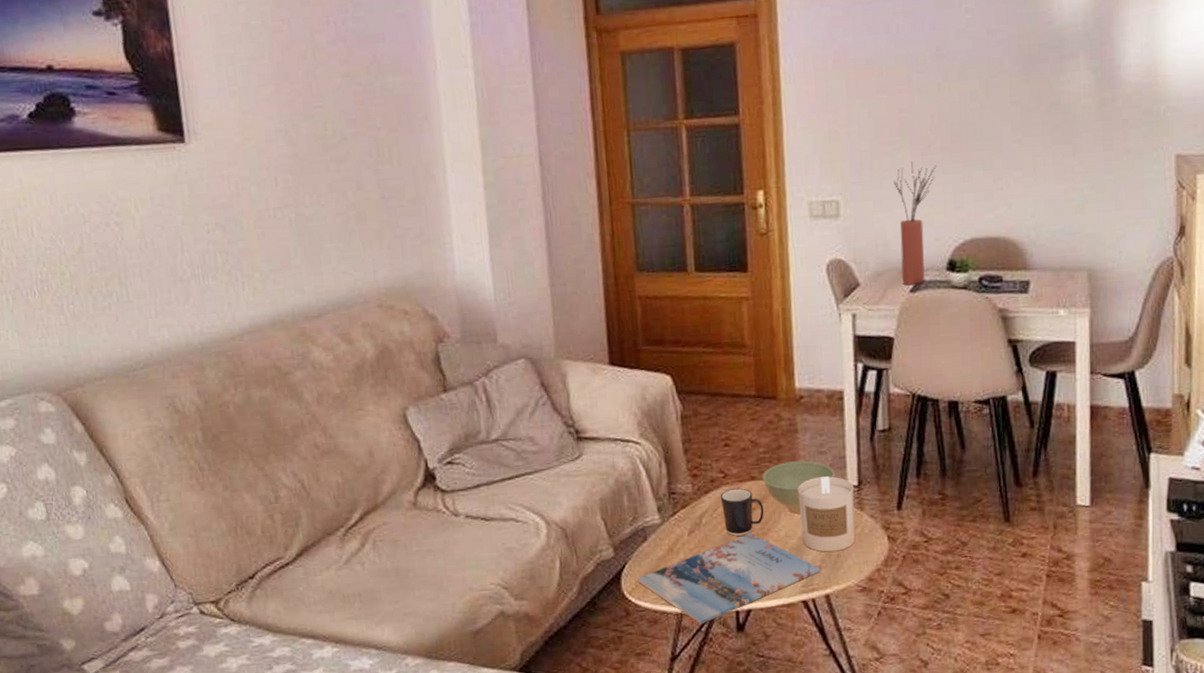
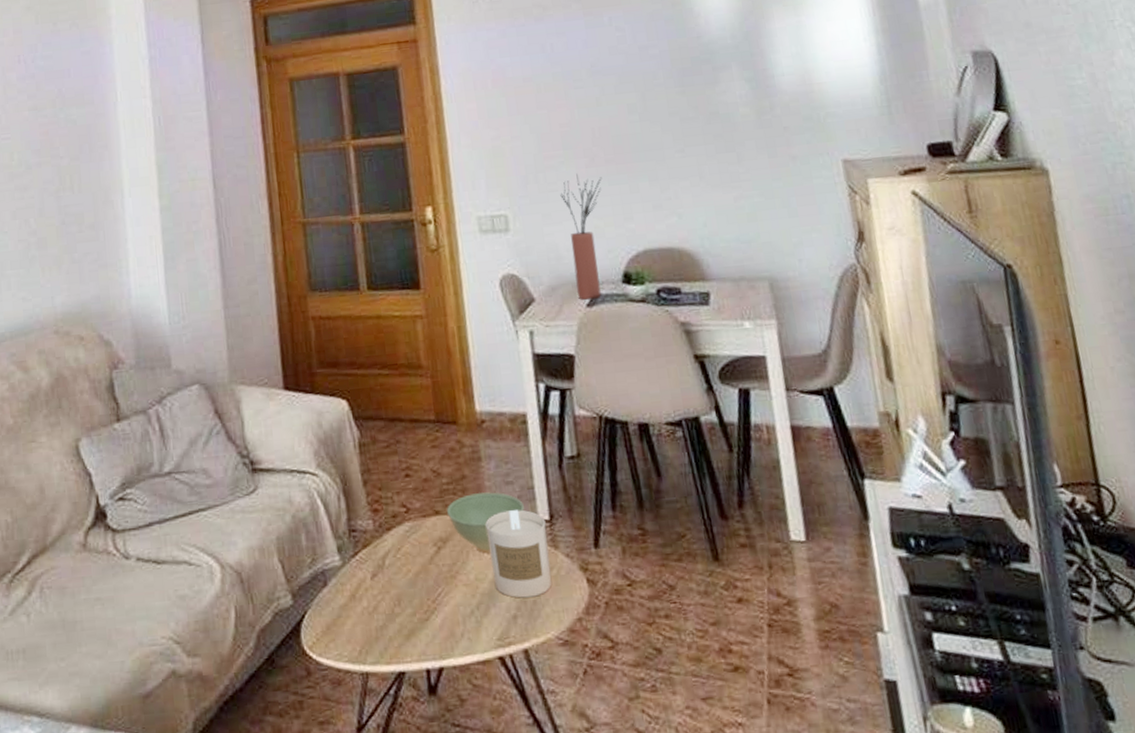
magazine: present [638,533,820,625] -> none [318,577,516,687]
mug: present [720,488,764,536] -> none [403,524,451,580]

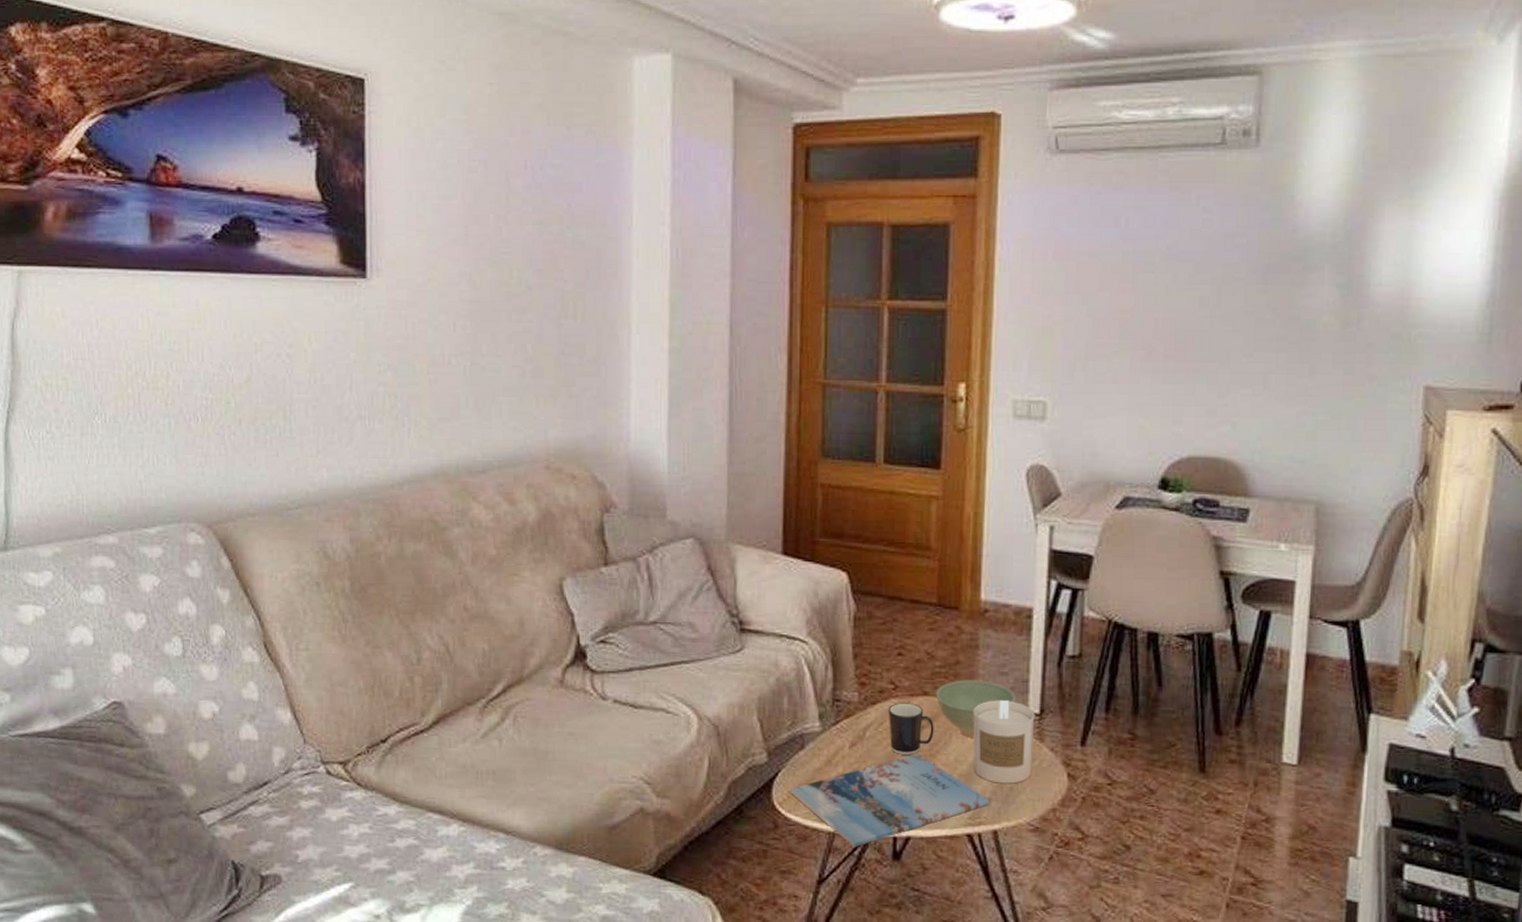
magazine: none [318,577,516,687] -> present [790,754,990,848]
mug: none [403,524,451,580] -> present [888,703,934,755]
vase: present [560,173,602,301] -> none [1107,366,1157,502]

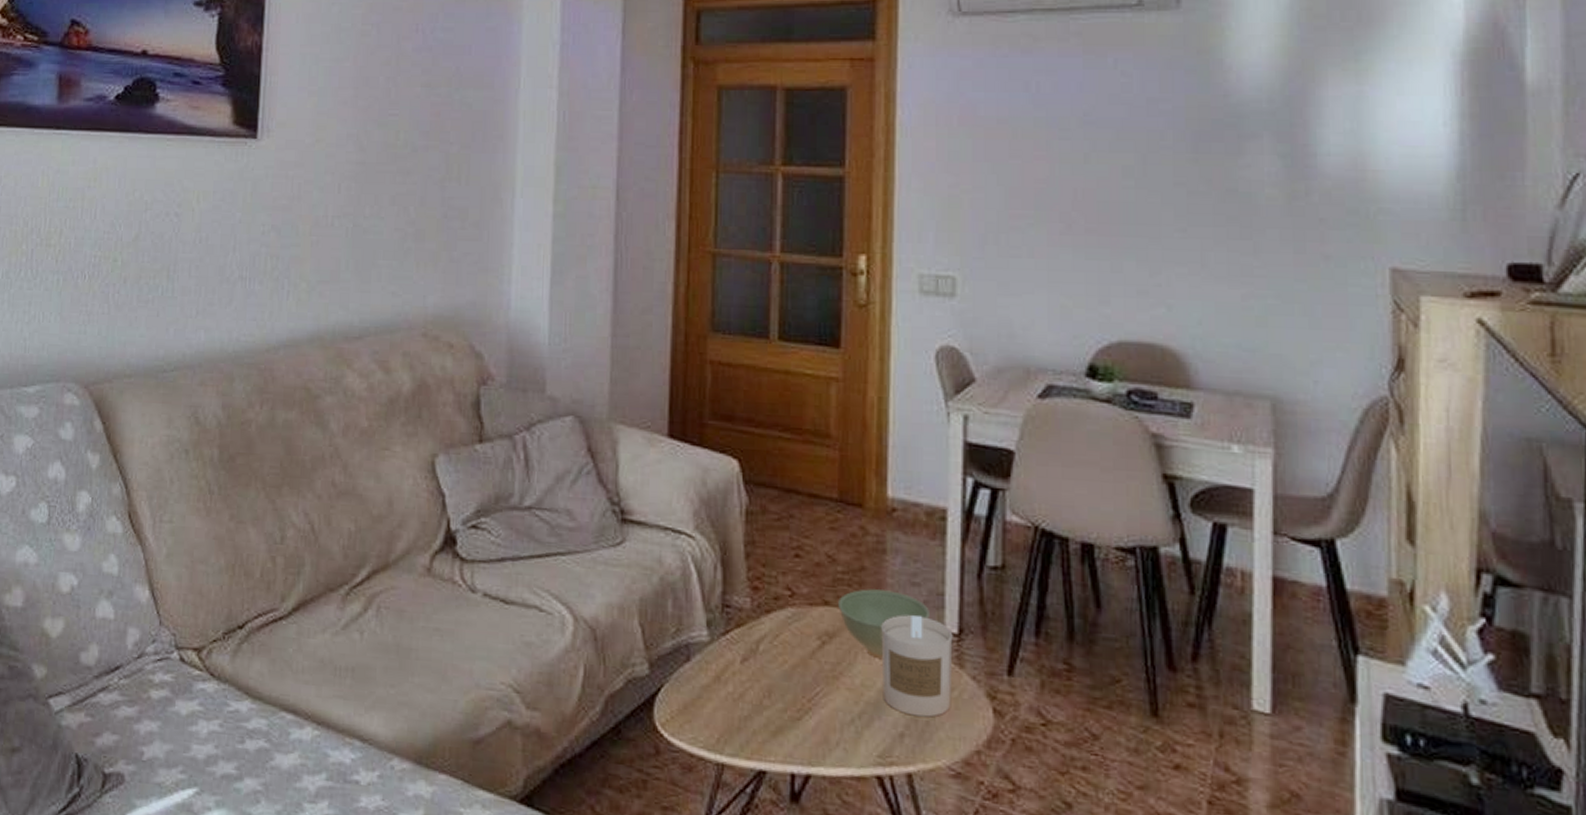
magazine: present [790,754,990,848] -> none [674,674,903,784]
mug: present [888,703,934,755] -> none [784,612,837,675]

